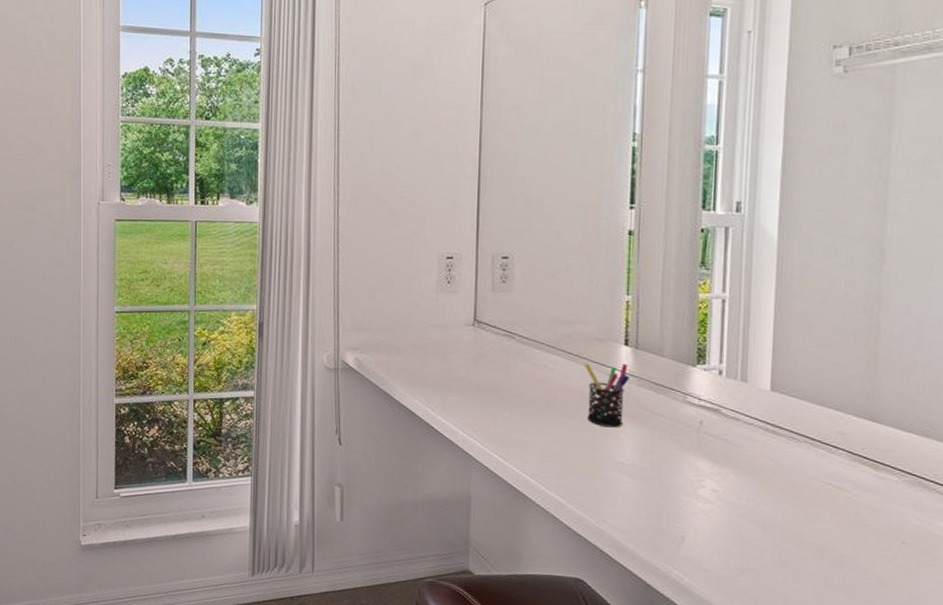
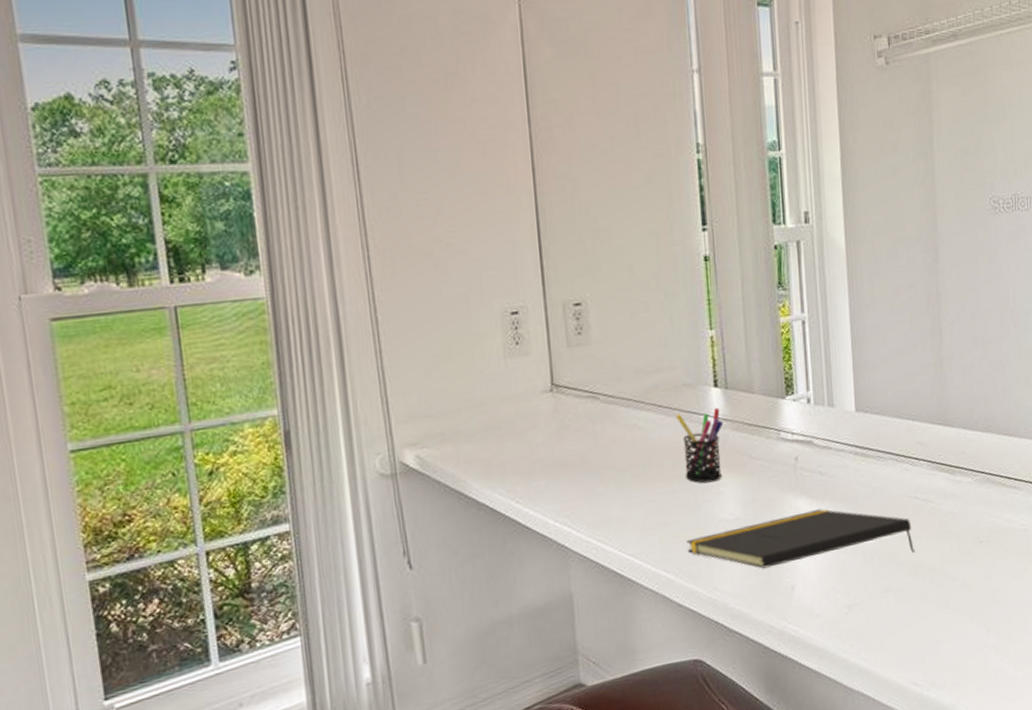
notepad: none [581,472,823,536] -> present [686,509,915,569]

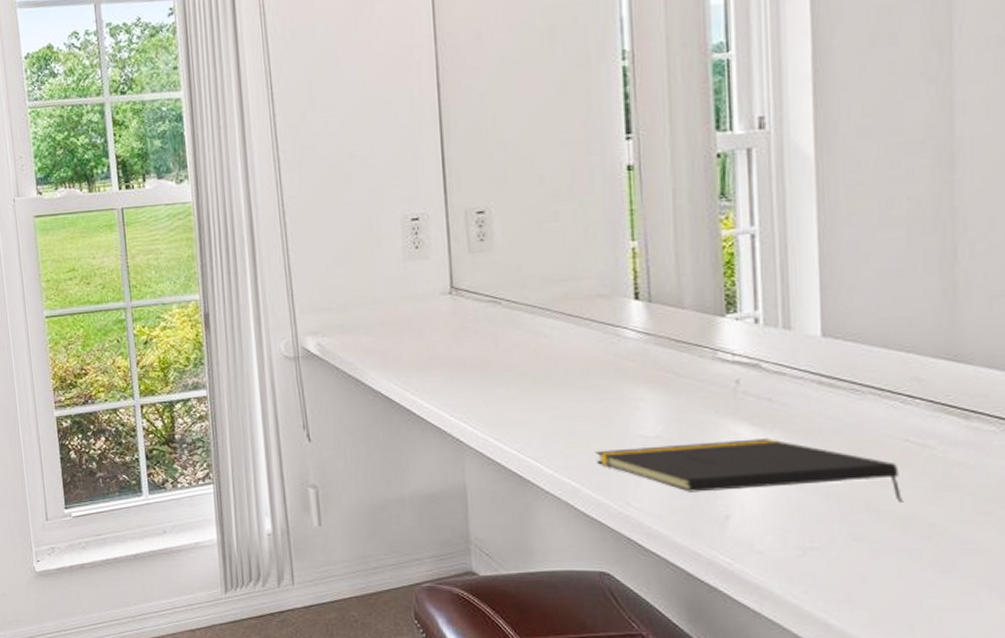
pen holder: present [676,407,724,483] -> none [587,320,645,397]

